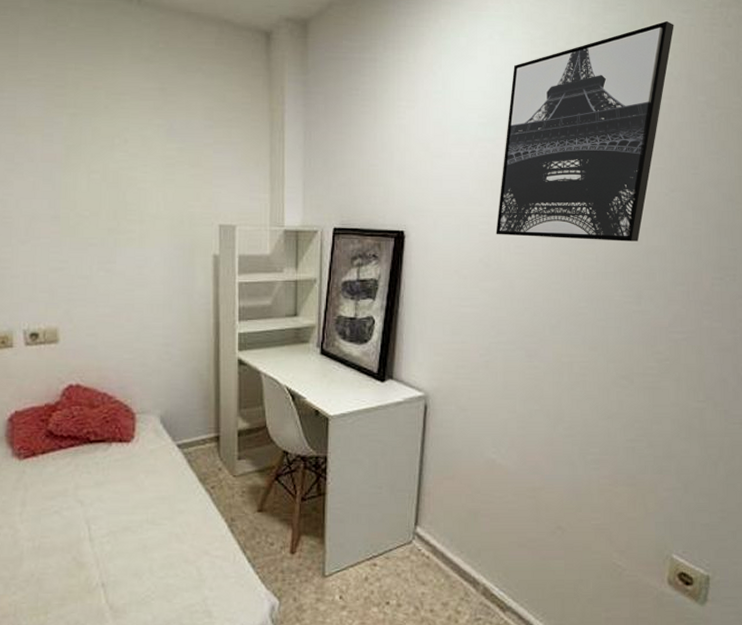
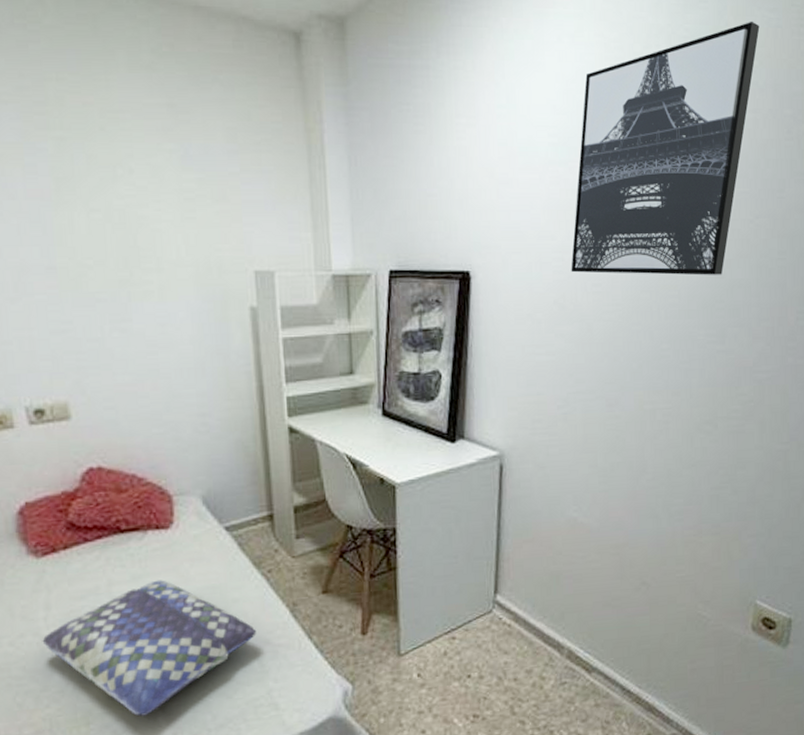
cushion: none [16,488,198,611] -> present [42,580,257,716]

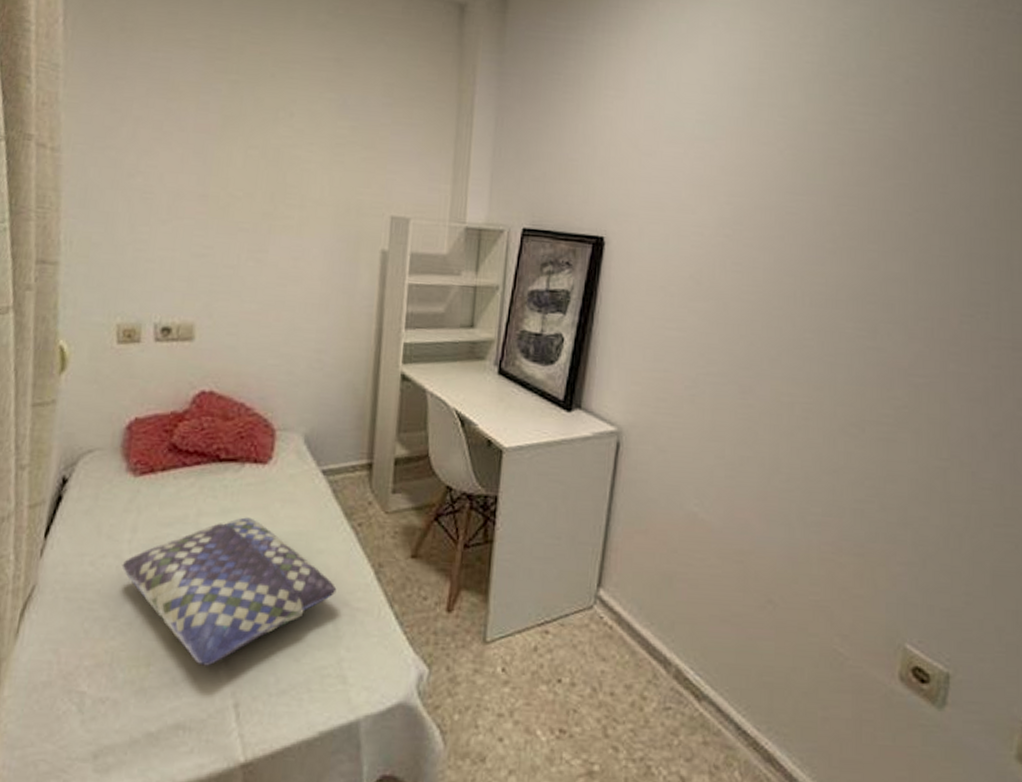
wall art: present [571,21,760,275] -> none [710,19,924,267]

